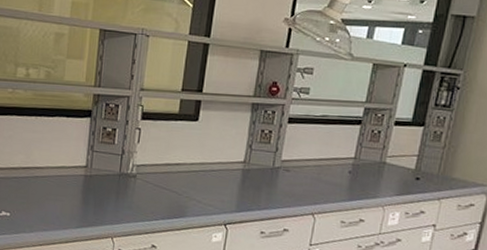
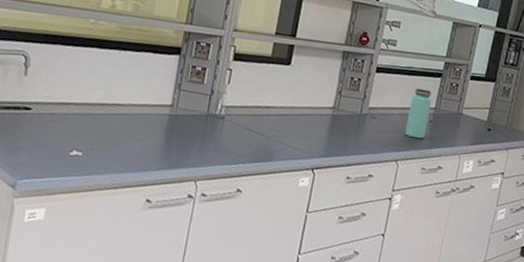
bottle: none [322,138,351,191] -> present [405,88,432,139]

